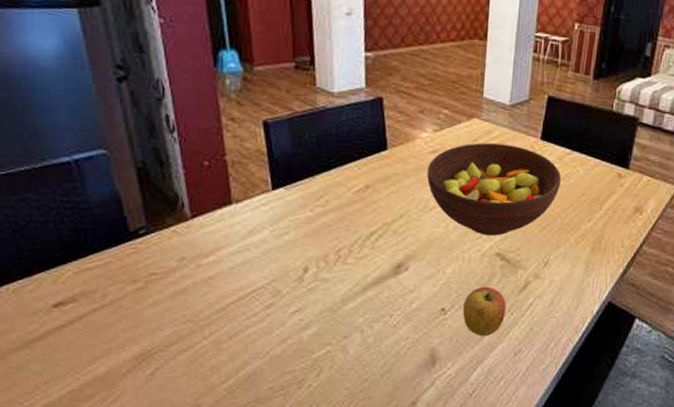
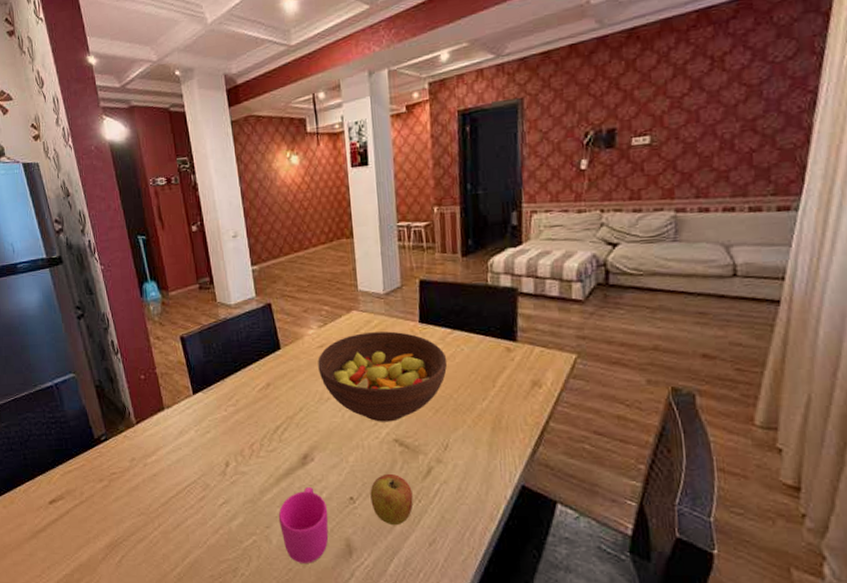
mug: none [359,297,416,373] -> present [278,487,329,563]

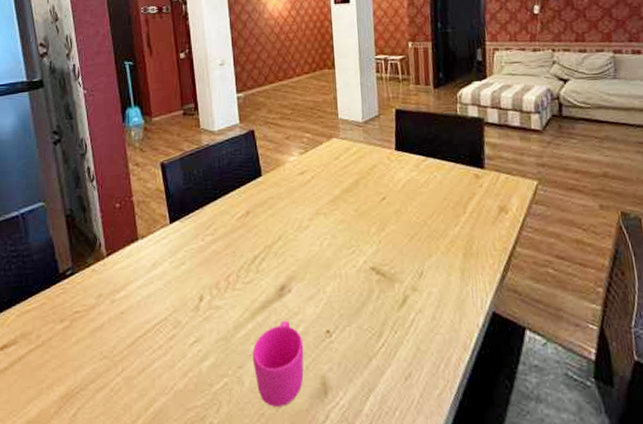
fruit bowl: present [318,331,448,422] -> none [298,158,422,250]
apple: present [370,473,414,526] -> none [347,303,390,360]

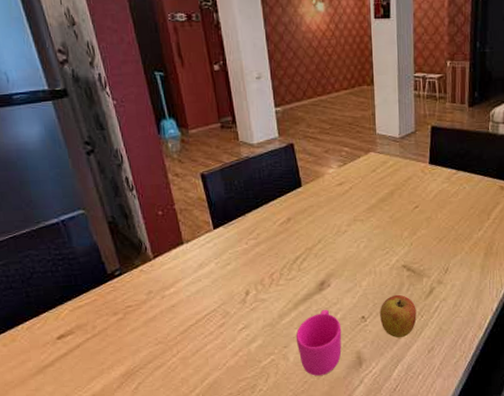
apple: none [347,303,390,360] -> present [380,294,417,338]

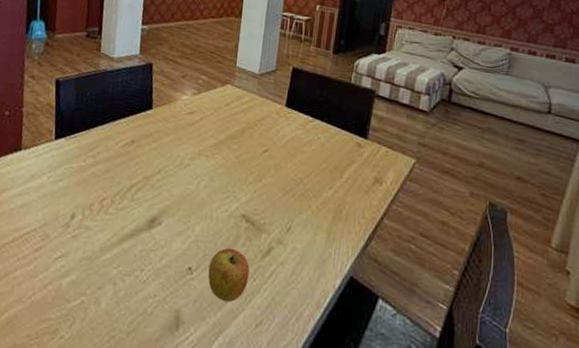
mug: present [295,310,342,376] -> none [112,251,165,333]

